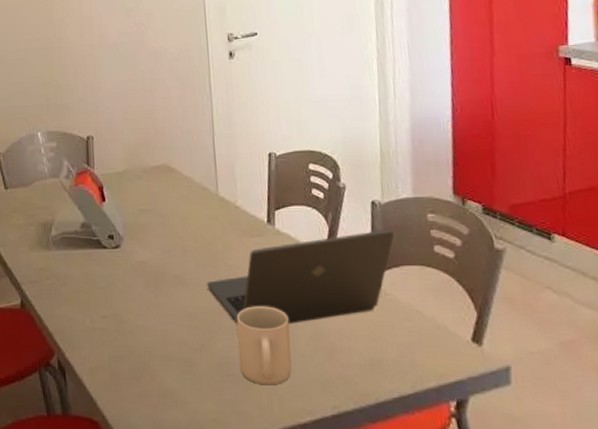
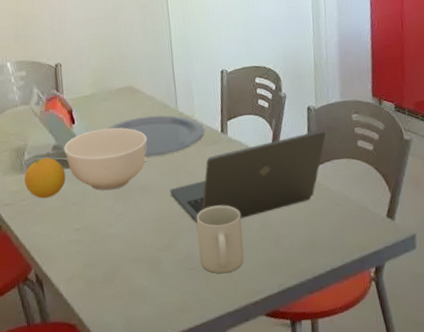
fruit: none [50,235,94,279] -> present [24,157,66,199]
bowl: none [93,208,183,277] -> present [64,127,147,191]
plate: none [140,198,248,244] -> present [107,115,205,157]

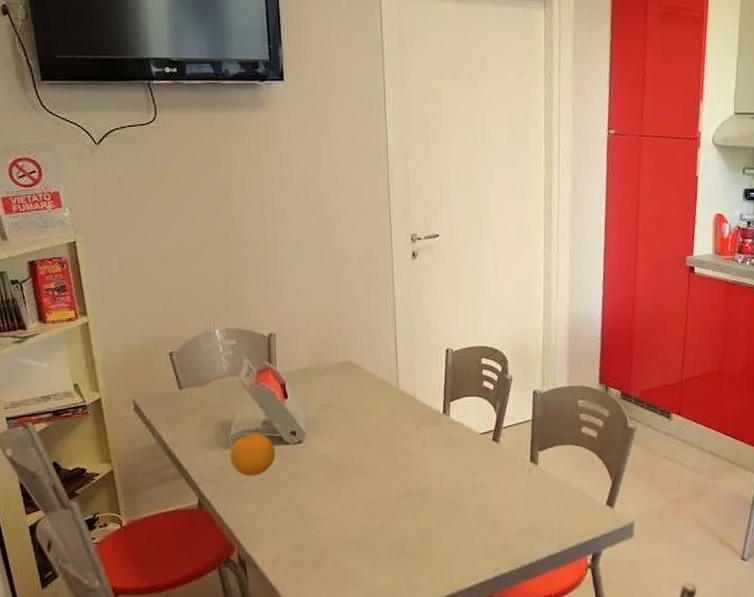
bowl: present [64,127,147,191] -> none [275,404,365,470]
plate: present [107,115,205,157] -> none [323,393,426,437]
laptop: present [169,130,327,223] -> none [386,415,551,506]
mug: present [196,205,244,274] -> none [413,488,461,559]

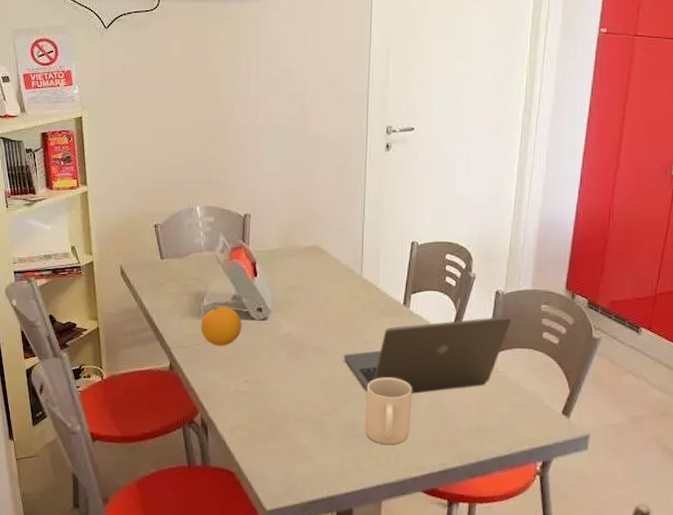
laptop: none [386,415,551,506] -> present [343,316,512,394]
mug: none [413,488,461,559] -> present [365,377,412,445]

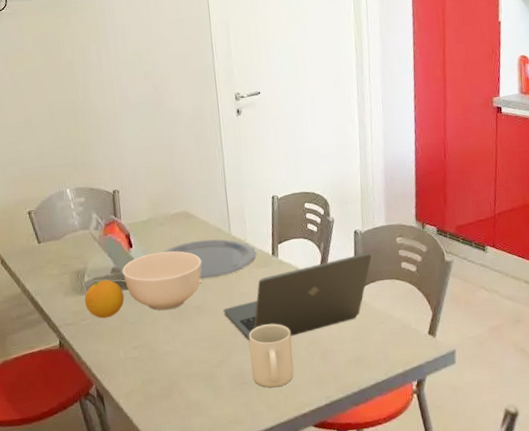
bowl: none [244,285,327,347] -> present [122,251,202,311]
plate: none [289,278,387,320] -> present [164,239,256,279]

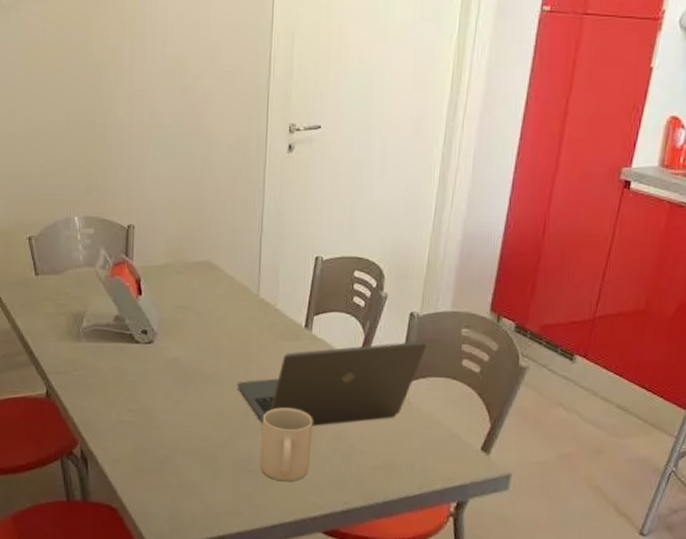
fruit: present [84,279,125,319] -> none [80,328,125,372]
bowl: present [122,251,202,311] -> none [127,305,219,374]
plate: present [164,239,256,279] -> none [177,297,286,344]

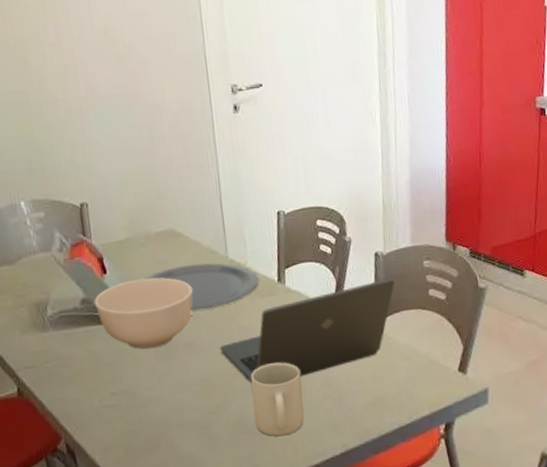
bowl: none [127,305,219,374] -> present [95,277,193,350]
plate: none [177,297,286,344] -> present [146,263,259,311]

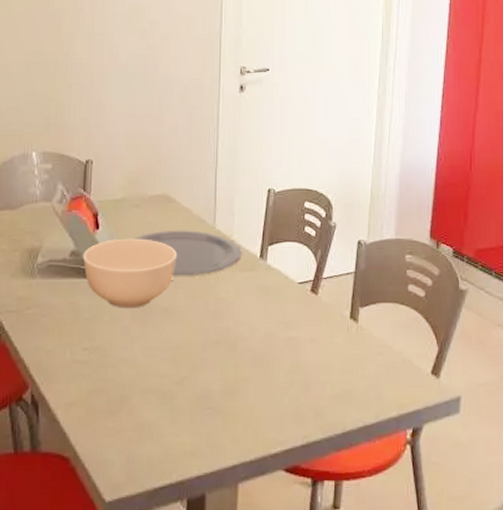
laptop: present [219,278,395,383] -> none [194,268,375,357]
mug: present [250,362,304,437] -> none [219,339,271,418]

